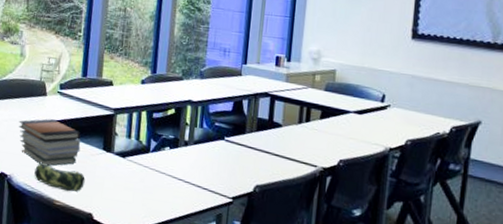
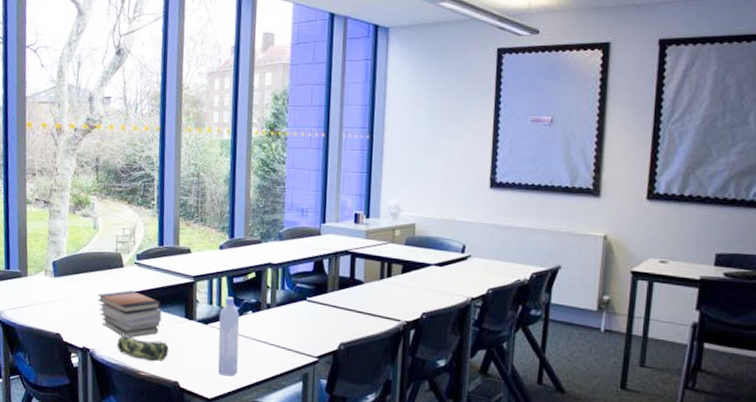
bottle: none [132,131,157,212] -> present [217,297,240,376]

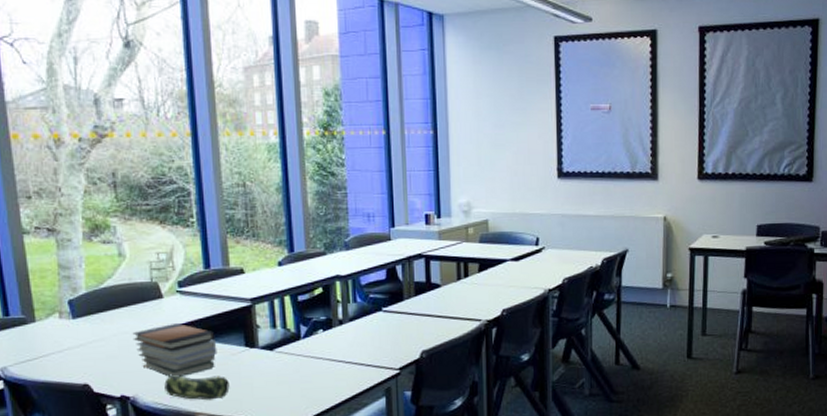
bottle: present [217,297,240,376] -> none [285,317,313,404]

